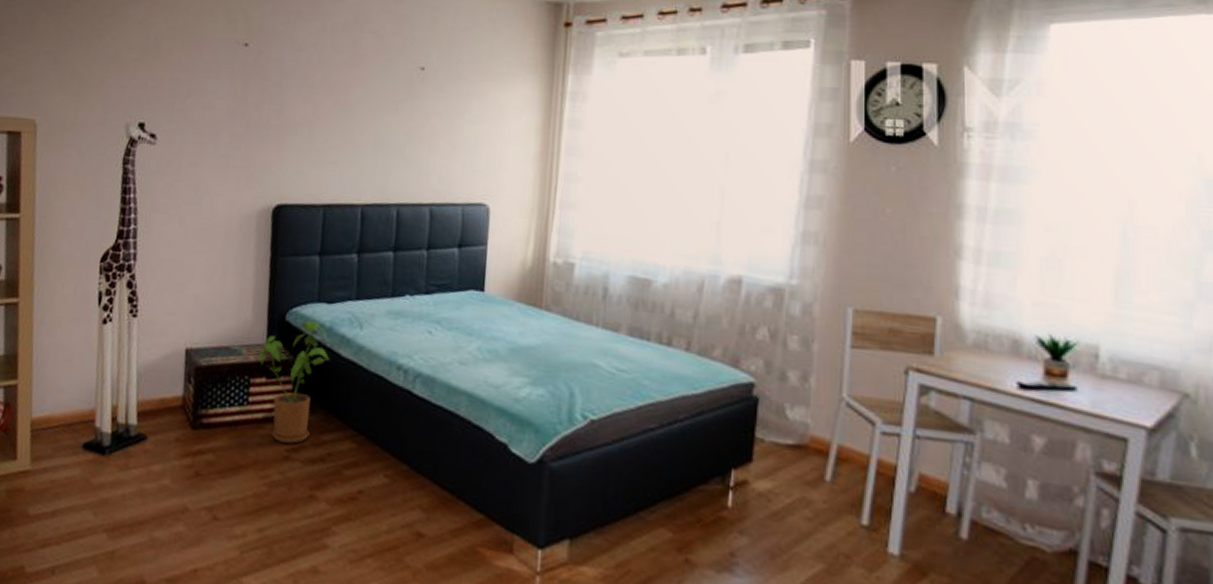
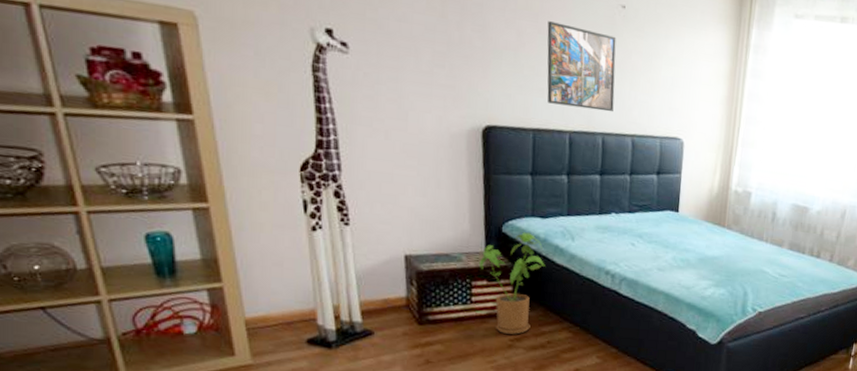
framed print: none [340,92,414,181] -> present [547,21,616,113]

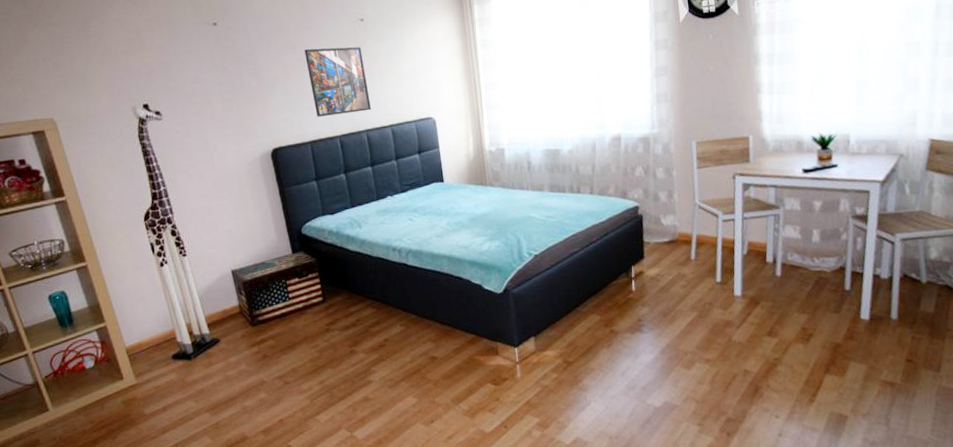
house plant: present [478,232,545,335] -> none [289,229,342,320]

